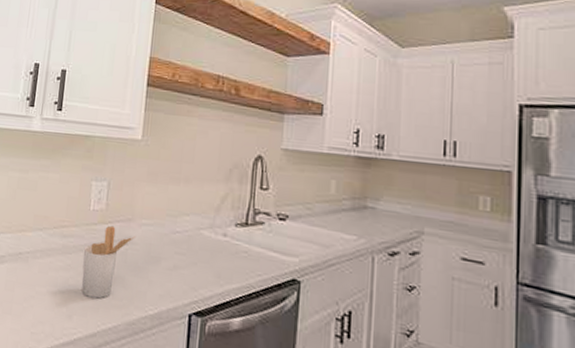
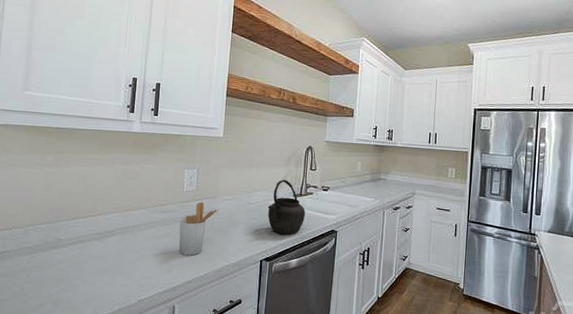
kettle: none [199,201,253,282] -> present [267,179,305,235]

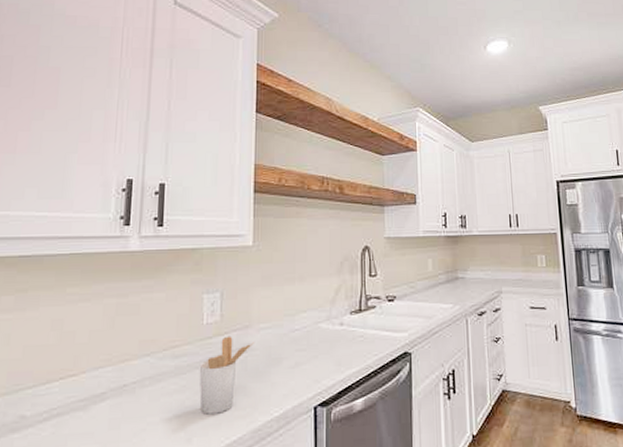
kettle: present [267,179,305,235] -> none [318,293,368,368]

